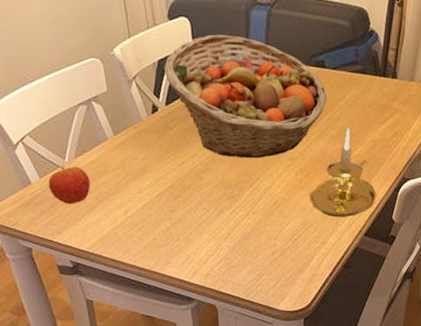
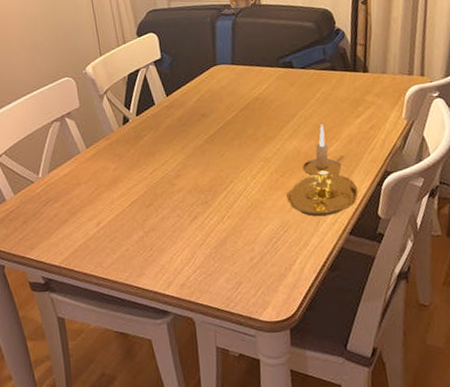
apple: present [48,166,91,205] -> none [22,181,63,220]
fruit basket: present [164,35,328,159] -> none [134,45,298,162]

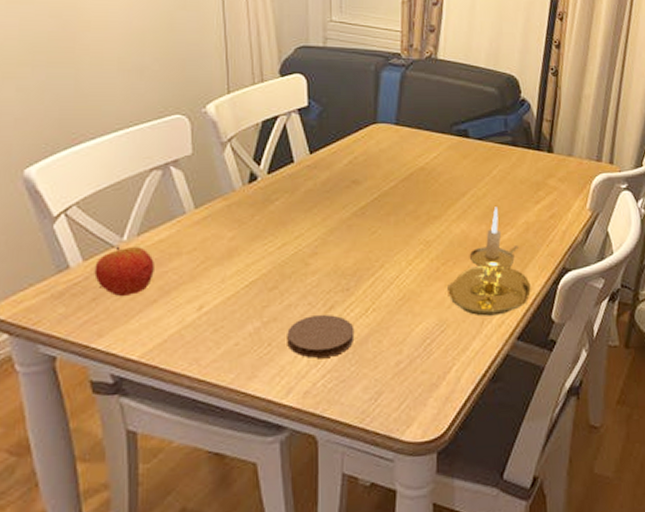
apple: none [22,181,63,220] -> present [94,246,154,297]
coaster: none [163,223,216,258] -> present [287,314,355,358]

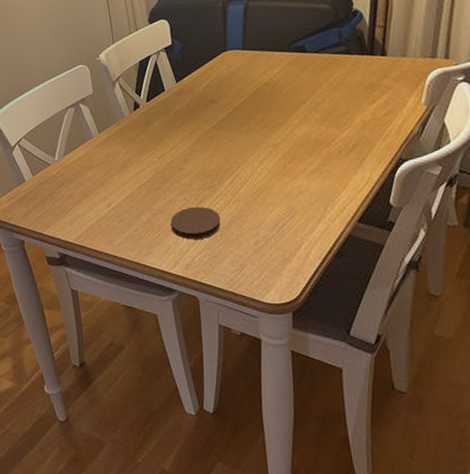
apple: present [94,246,154,297] -> none [40,164,77,200]
candle holder: present [447,207,531,316] -> none [294,110,369,204]

